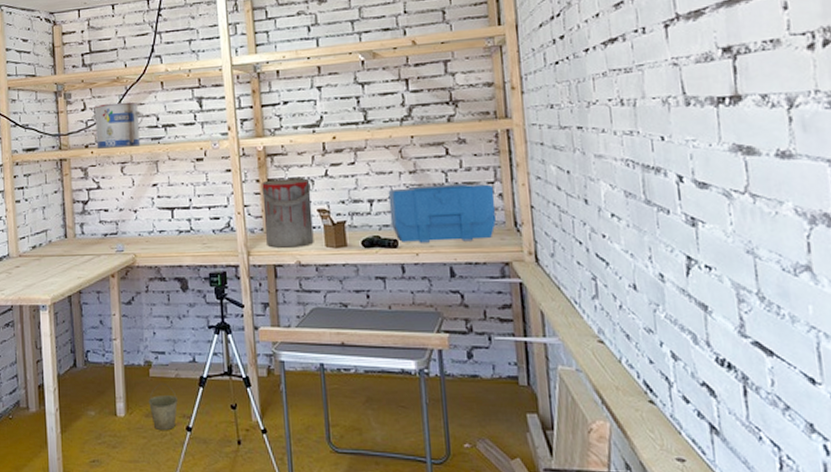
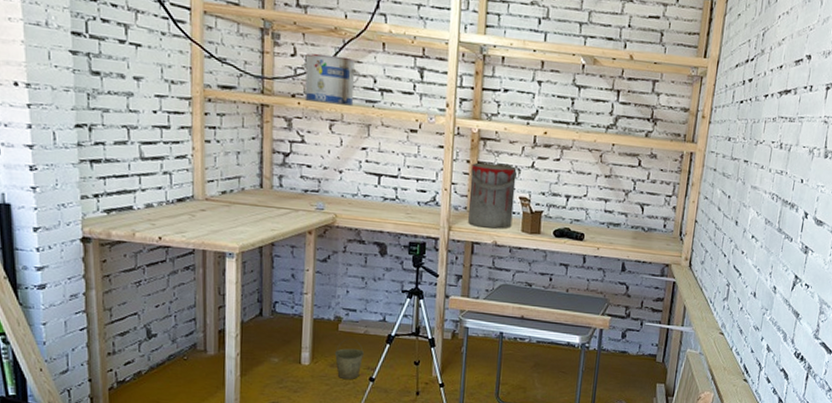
toolbox: present [388,183,496,243] -> none [581,188,671,243]

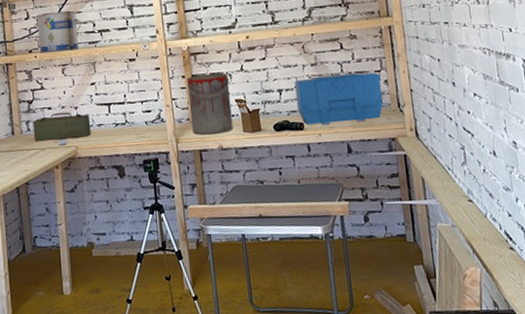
toolbox: none [286,172,356,206] -> present [33,112,91,142]
bucket: present [334,337,365,380] -> none [91,260,119,305]
toolbox: none [581,188,671,243] -> present [294,72,383,125]

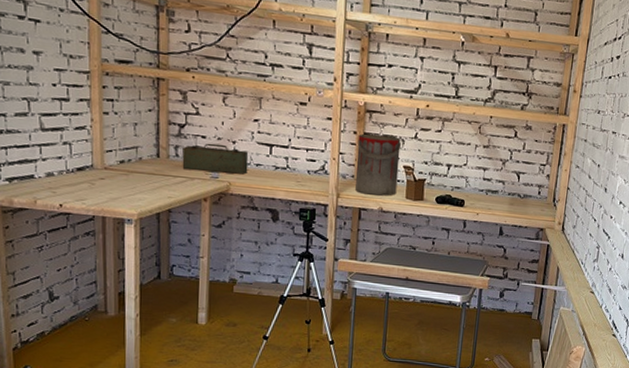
paint can: present [33,10,81,53] -> none [194,29,252,80]
toolbox: present [294,72,383,125] -> none [461,158,545,209]

